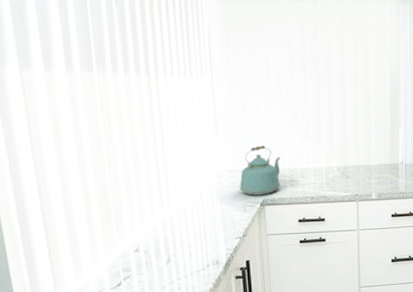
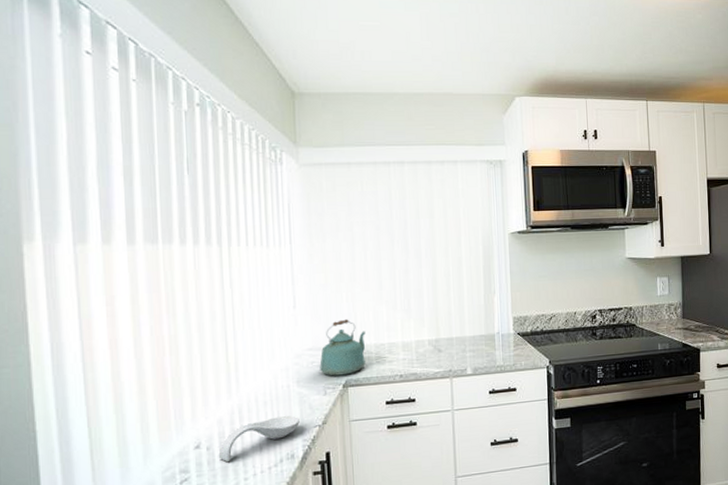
spoon rest: none [154,228,223,265] -> present [218,416,300,463]

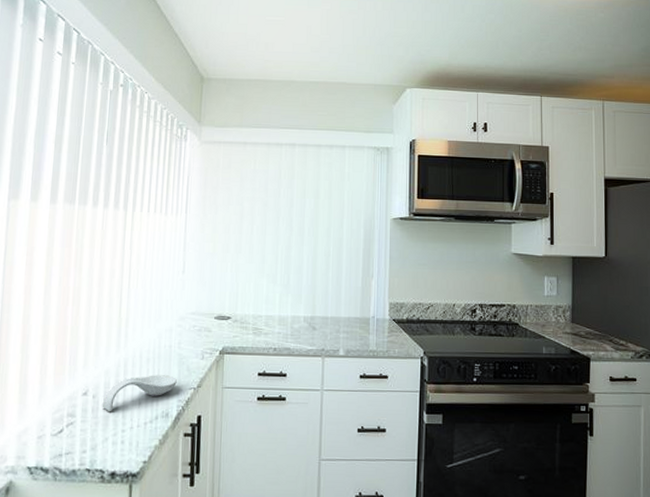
kettle: present [319,319,366,376] -> none [200,288,245,342]

